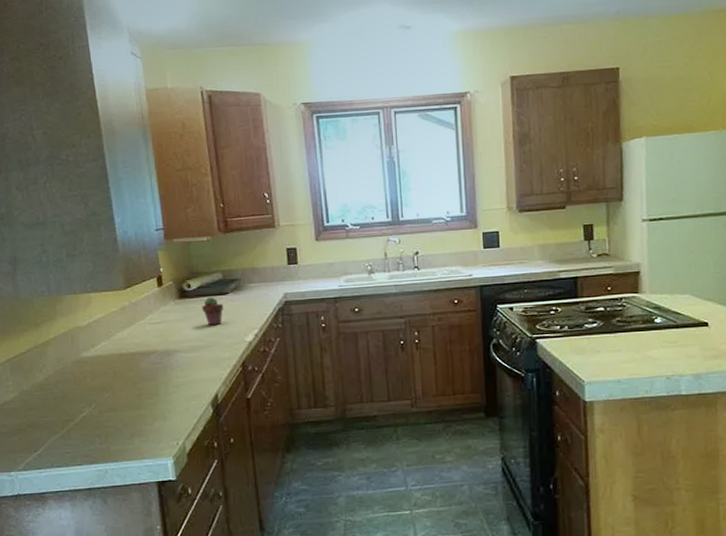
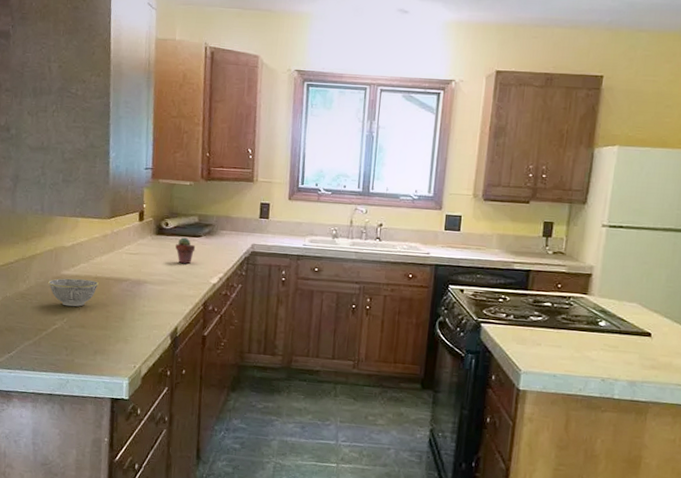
bowl: none [68,358,124,391] -> present [48,278,99,307]

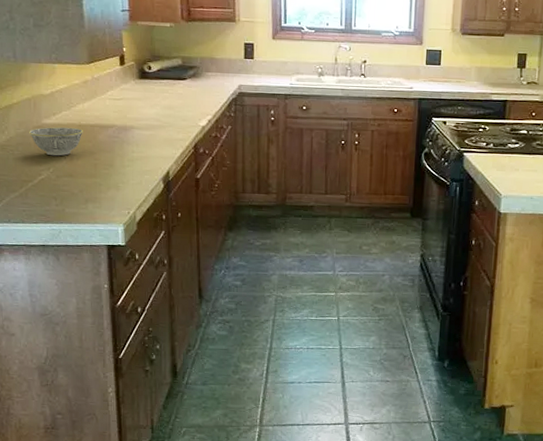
potted succulent: present [175,237,196,264] -> none [161,81,181,107]

